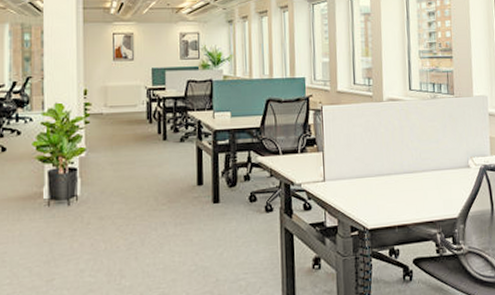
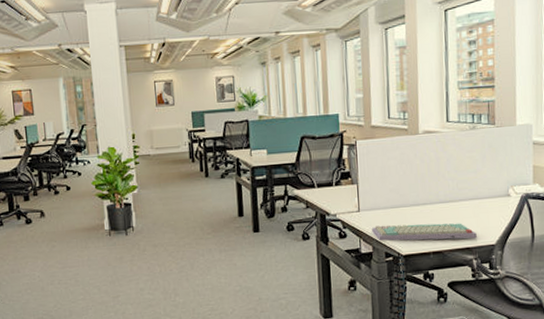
keyboard: none [337,194,441,214] -> present [372,223,478,241]

